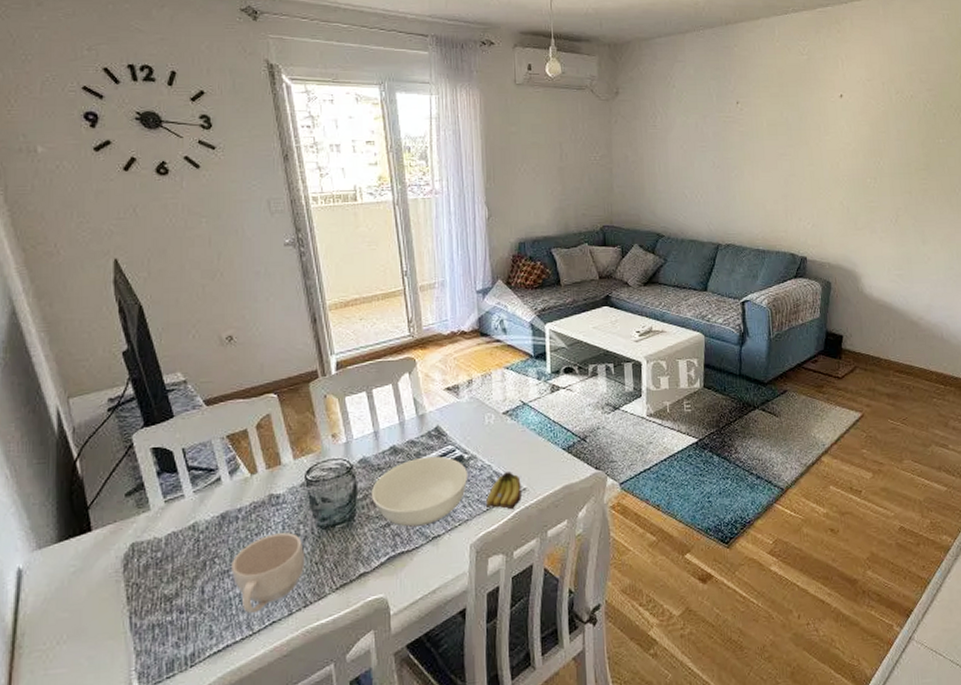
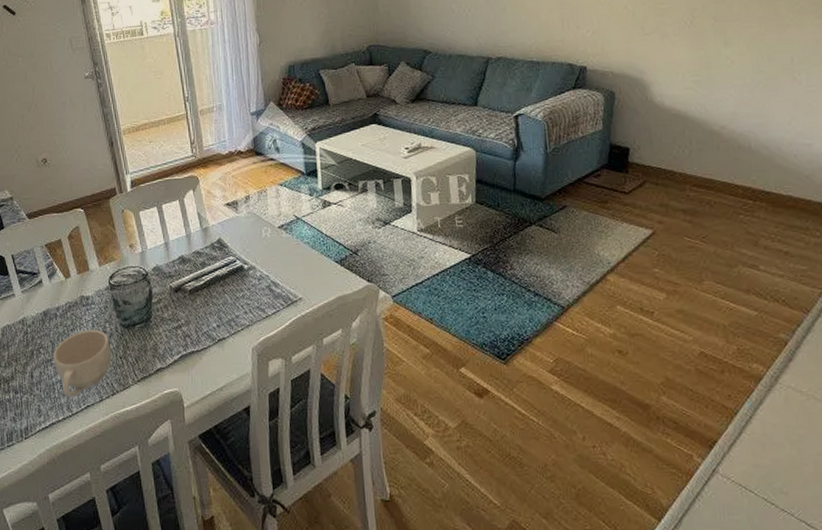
bowl: present [371,456,468,527] -> none [164,266,249,329]
fruit: present [486,472,522,510] -> none [265,282,298,318]

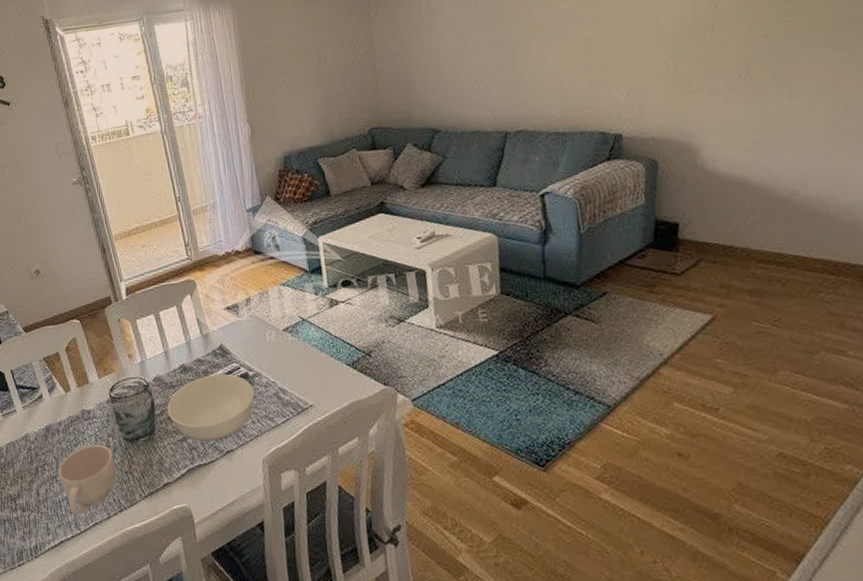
bowl: none [164,266,249,329] -> present [167,373,255,442]

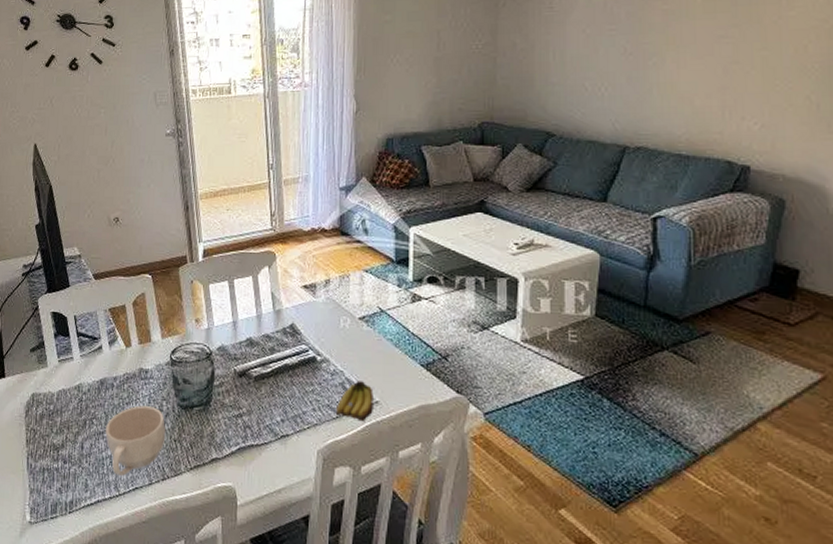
bowl: present [167,373,255,442] -> none [226,353,320,423]
fruit: none [274,388,309,426] -> present [336,381,374,422]

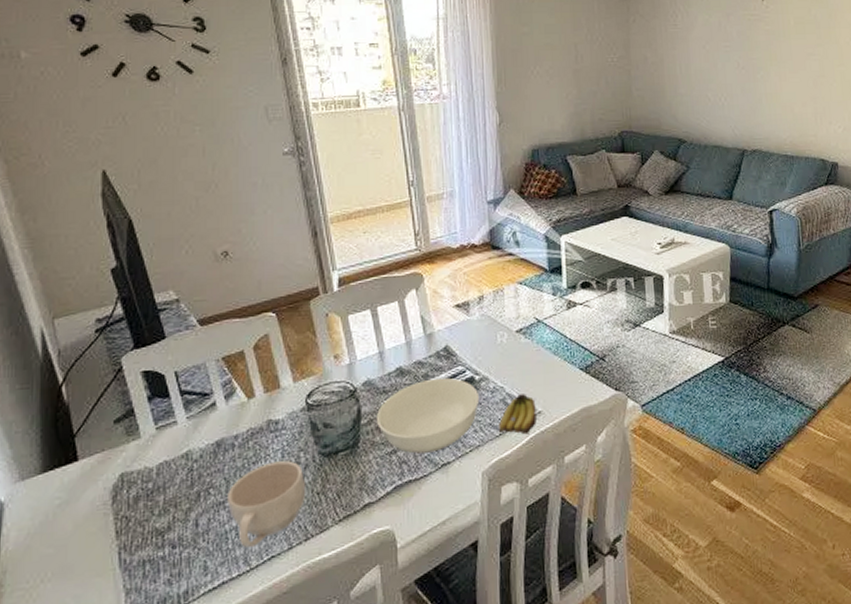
bowl: none [226,353,320,423] -> present [376,377,480,454]

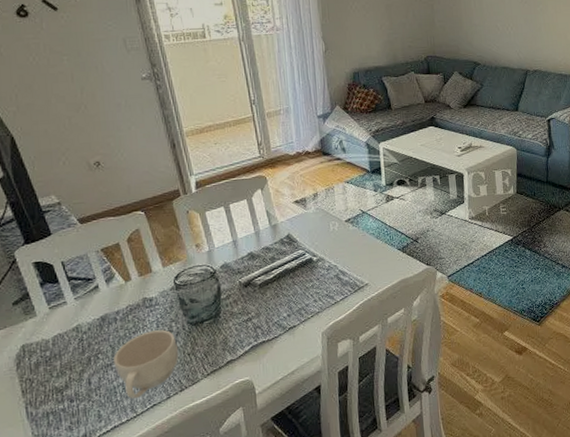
bowl: present [376,377,480,454] -> none [233,259,318,321]
fruit: present [499,394,537,435] -> none [334,270,364,302]

